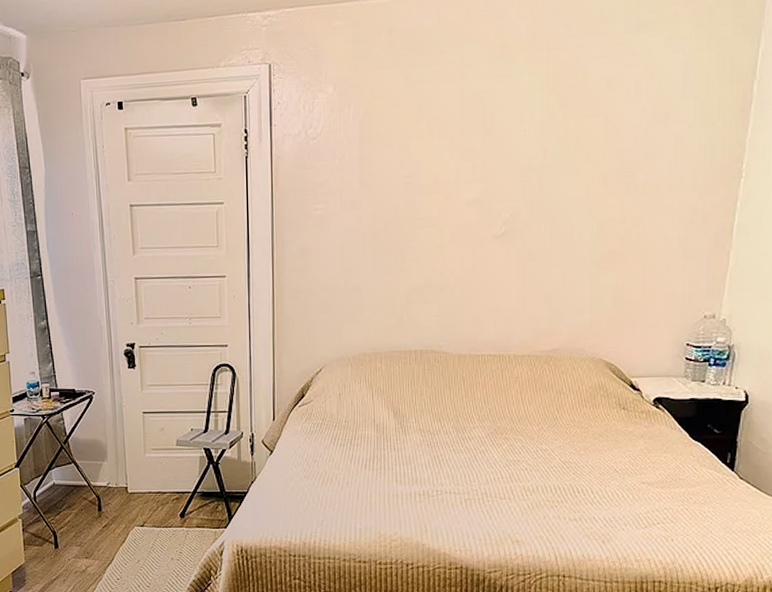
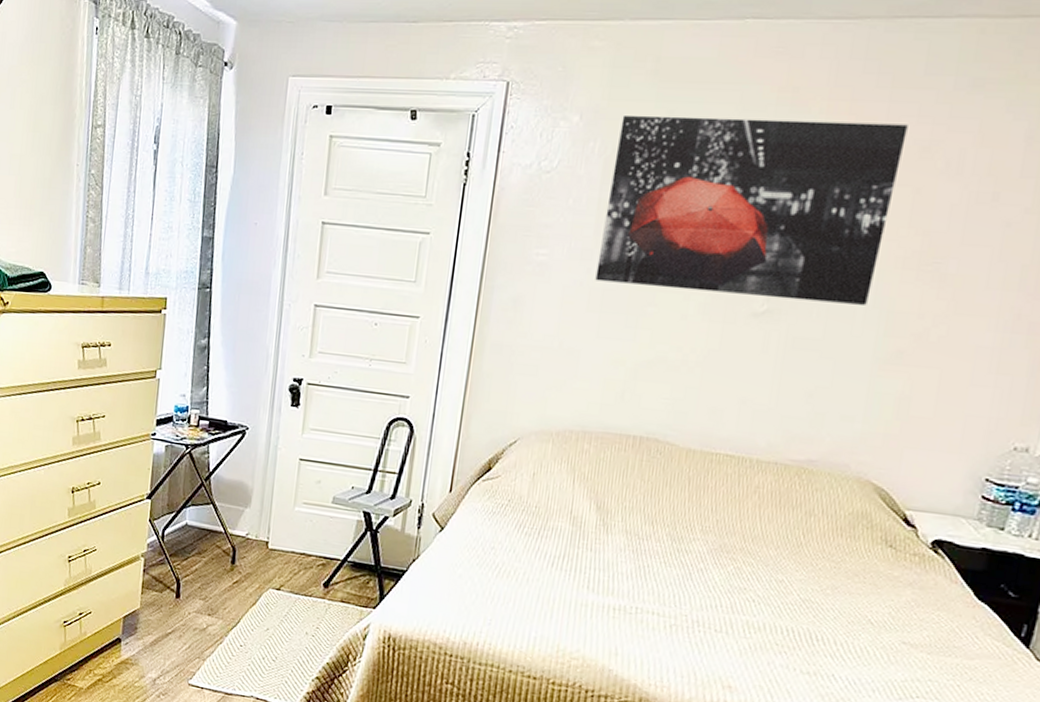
wall art: none [366,65,593,226] -> present [595,115,908,305]

